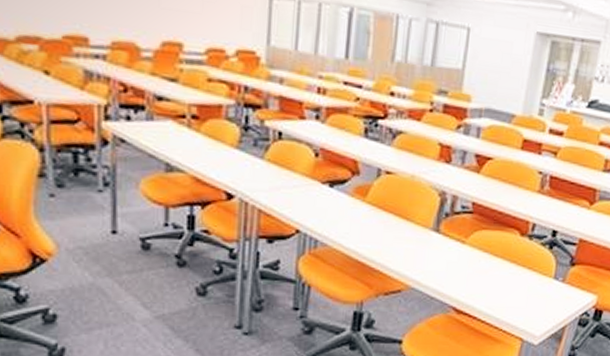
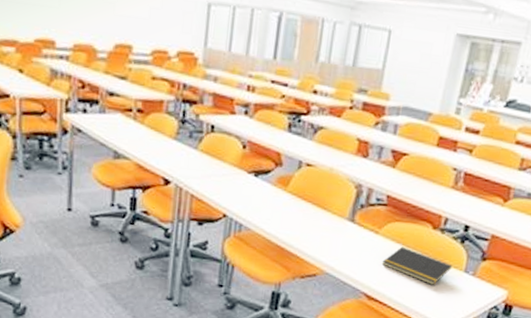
notepad: none [469,255,542,294] -> present [381,246,453,285]

